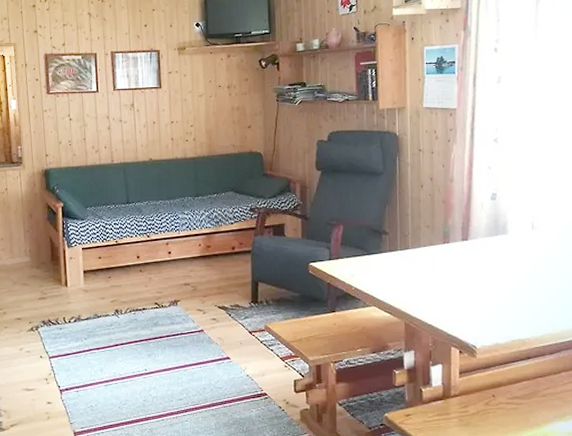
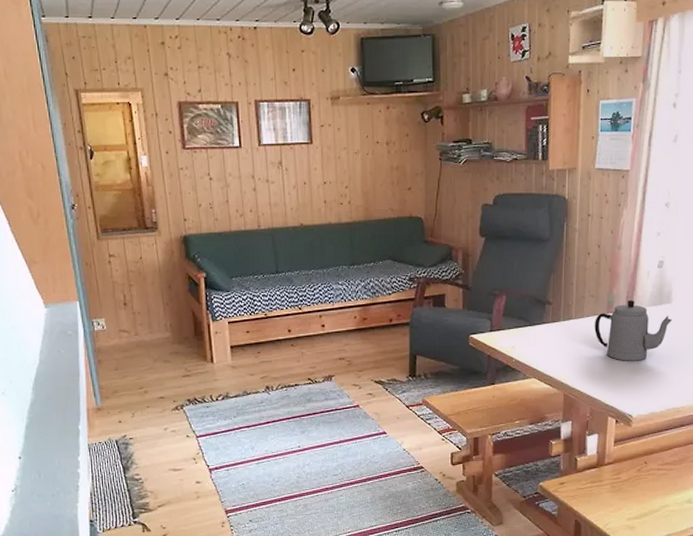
teapot: none [432,230,510,291] -> present [594,299,673,361]

